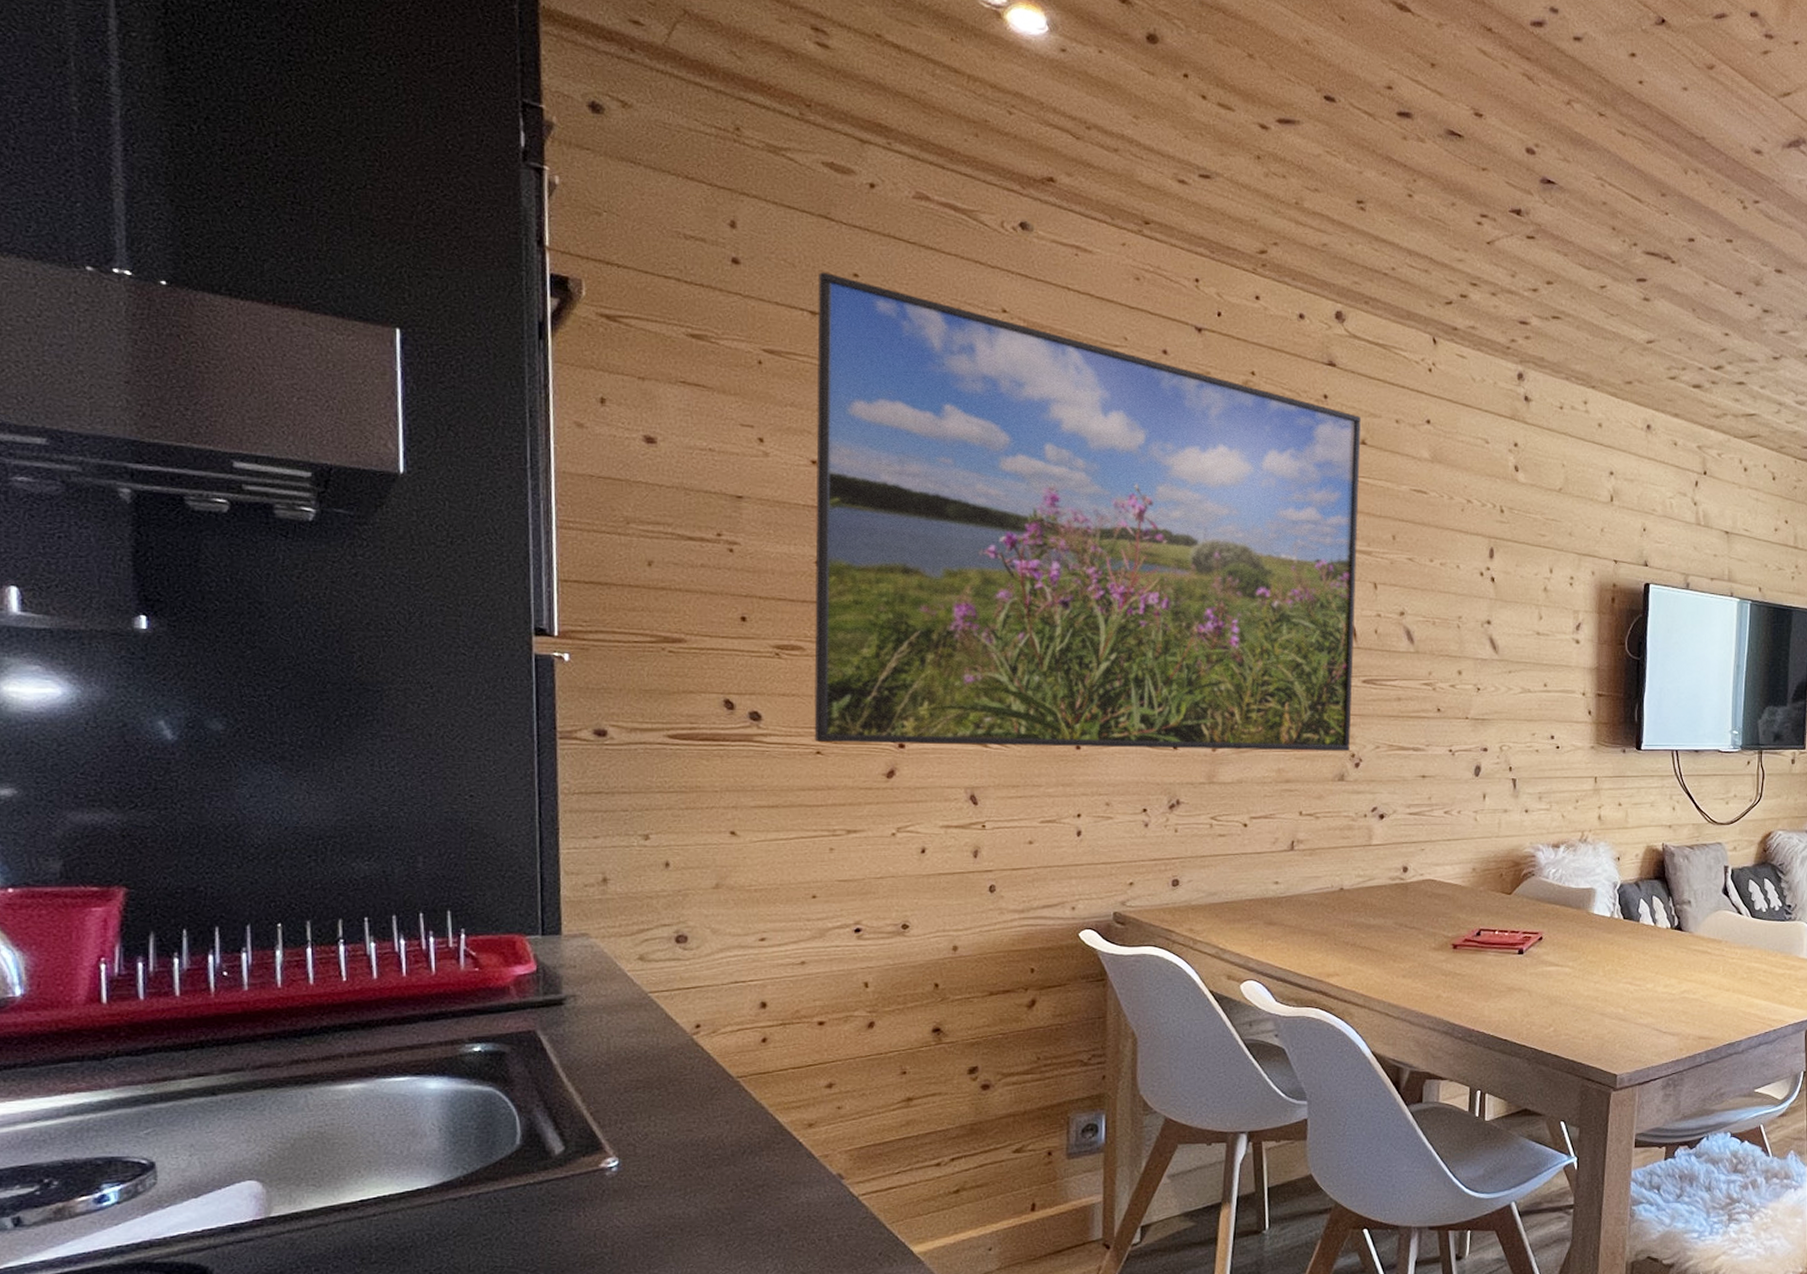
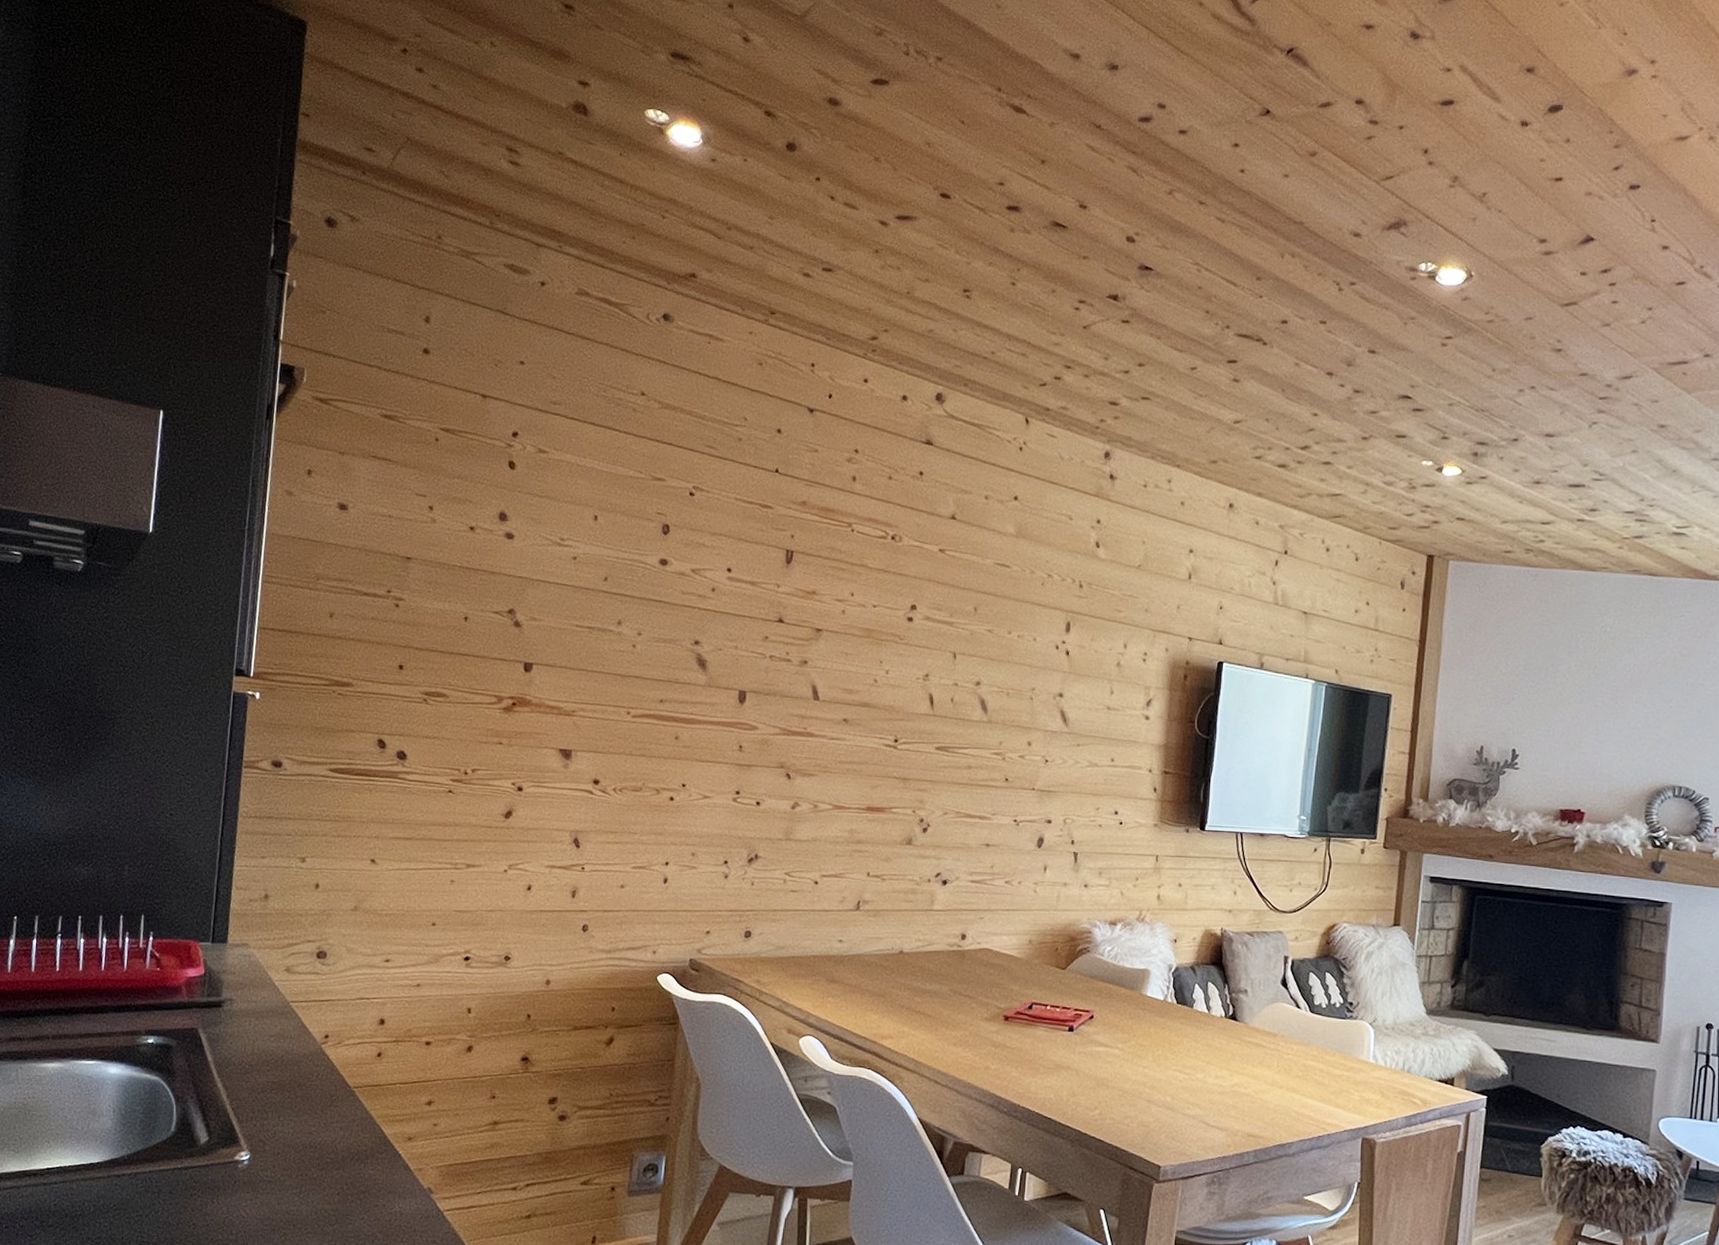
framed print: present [814,272,1361,752] -> none [448,360,952,817]

